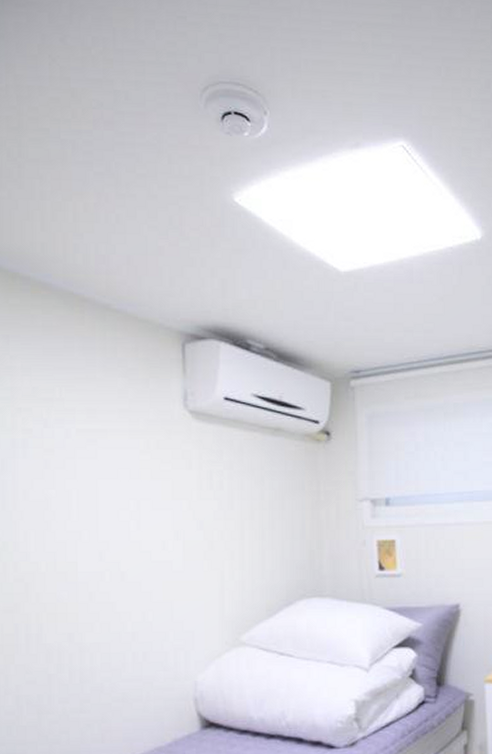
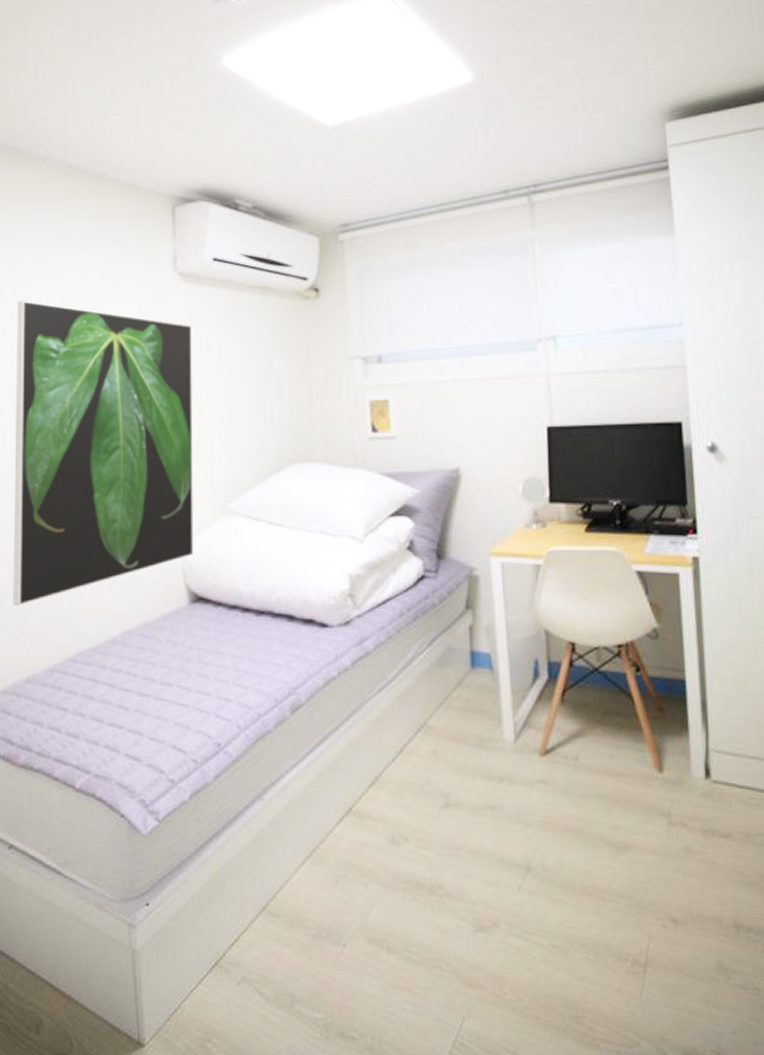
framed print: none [16,431,205,734] -> present [13,300,194,606]

